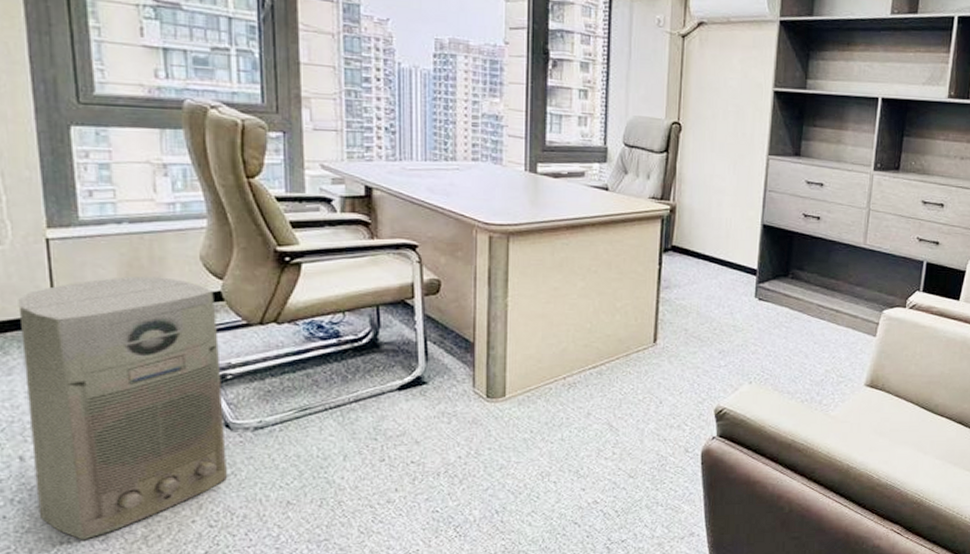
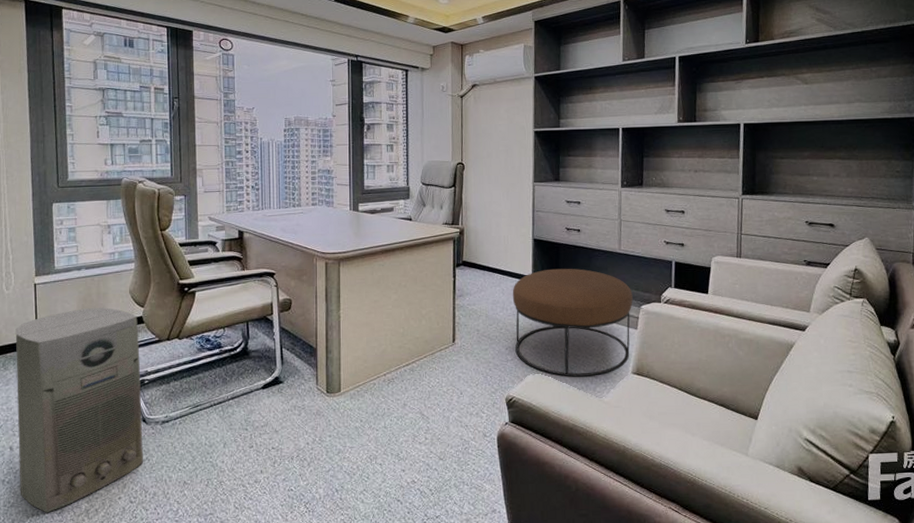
ottoman: none [730,261,875,388] -> present [512,268,633,377]

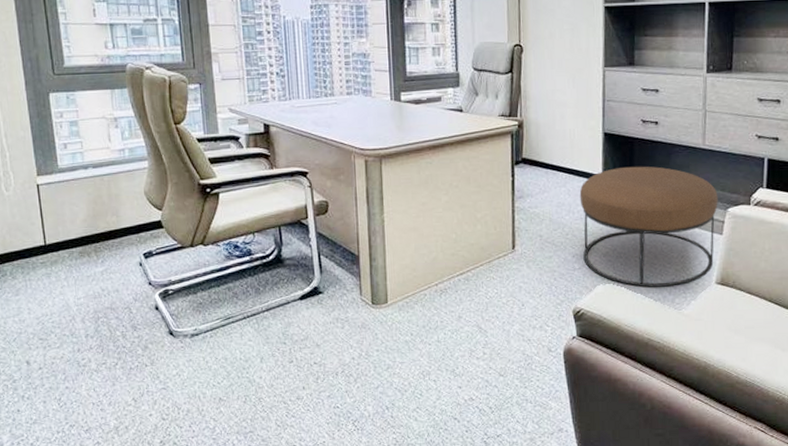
air purifier: present [15,308,144,513] -> none [20,211,174,430]

